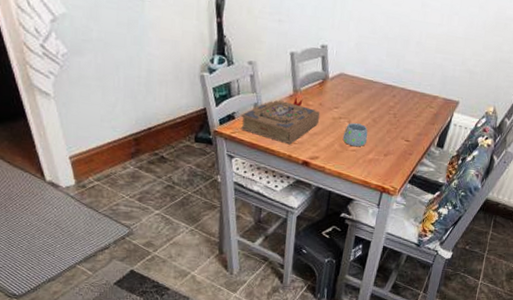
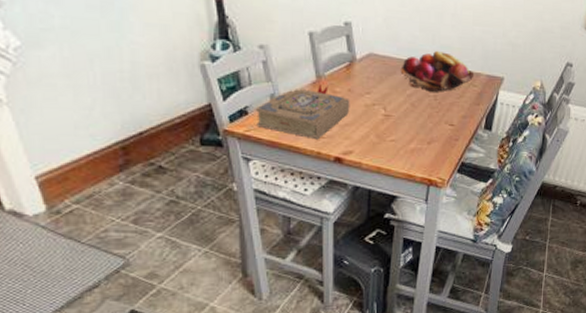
mug: present [342,123,368,147] -> none [378,109,407,136]
fruit basket: none [366,73,432,111] -> present [400,50,474,92]

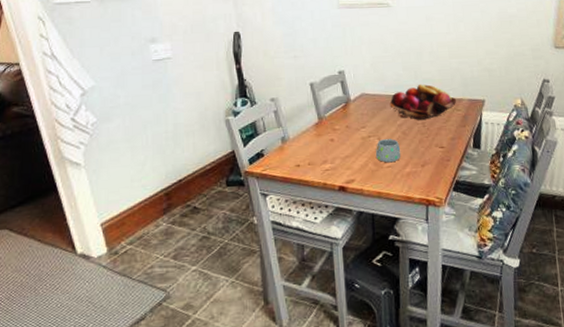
book: present [255,84,350,140] -> none [269,124,349,173]
mug: none [378,109,407,136] -> present [375,139,401,163]

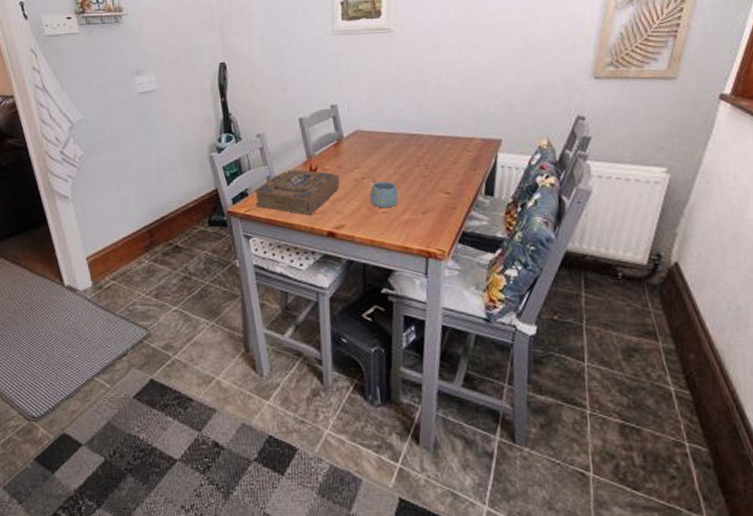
book: none [269,124,349,173] -> present [254,163,340,216]
fruit basket: present [389,83,457,120] -> none [387,120,467,161]

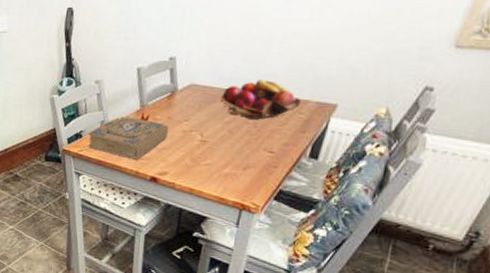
mug: present [369,181,399,208] -> none [194,135,223,161]
fruit basket: none [387,120,467,161] -> present [220,78,302,120]

